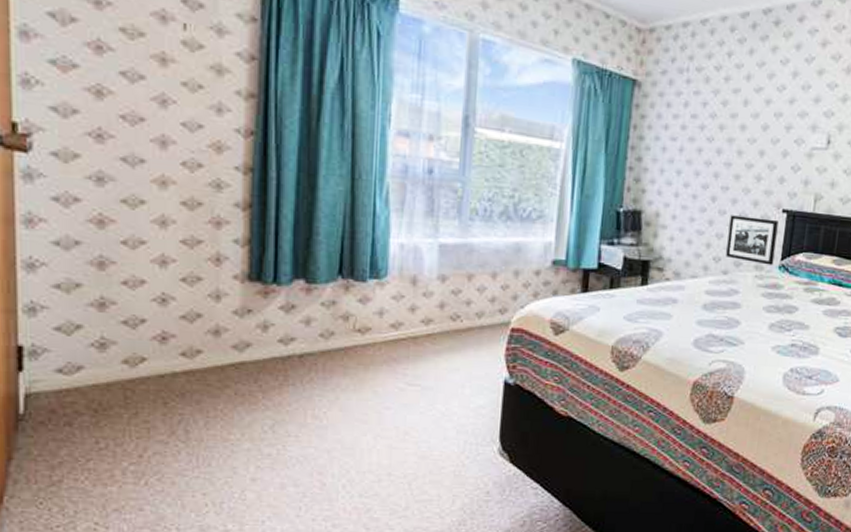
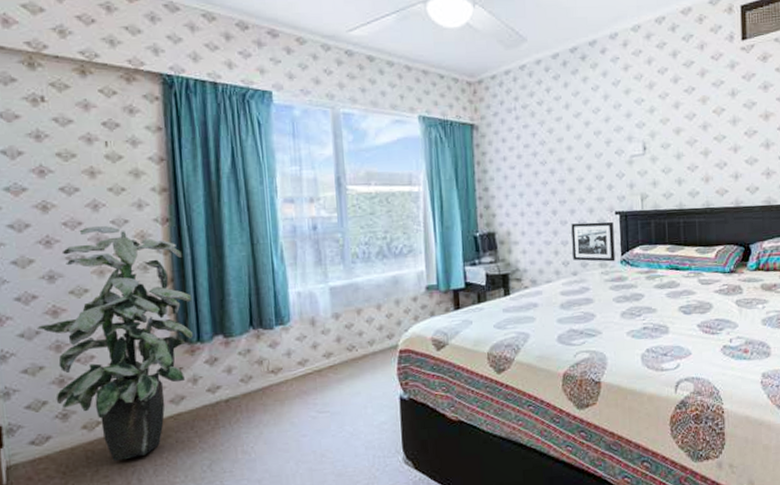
indoor plant: none [77,125,273,406] -> present [37,225,193,461]

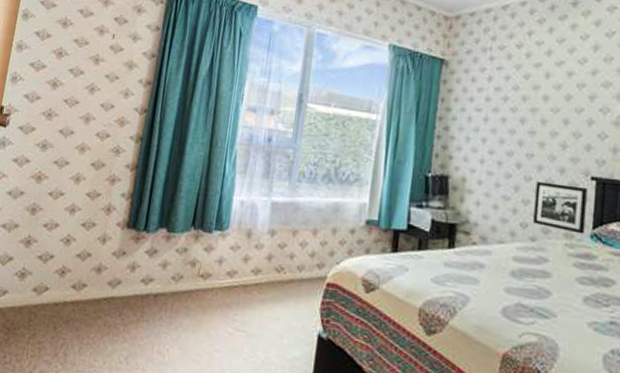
indoor plant: present [37,225,193,461] -> none [19,106,150,331]

